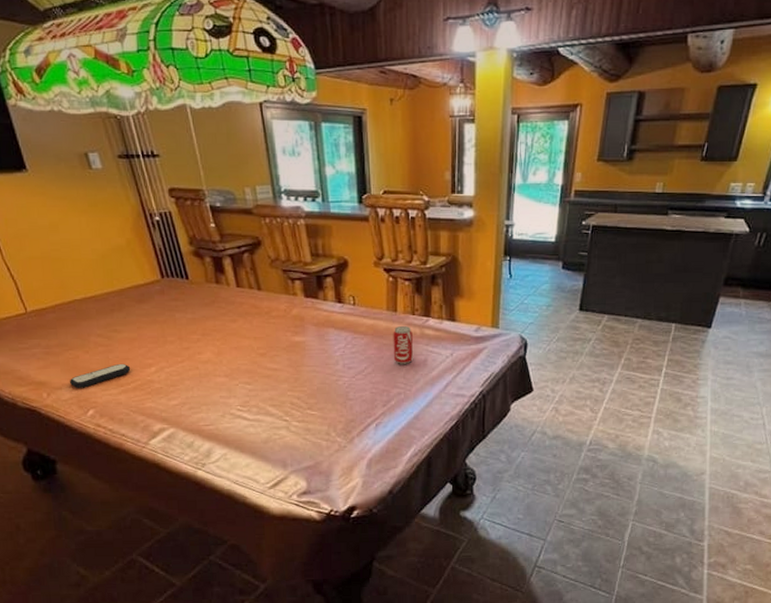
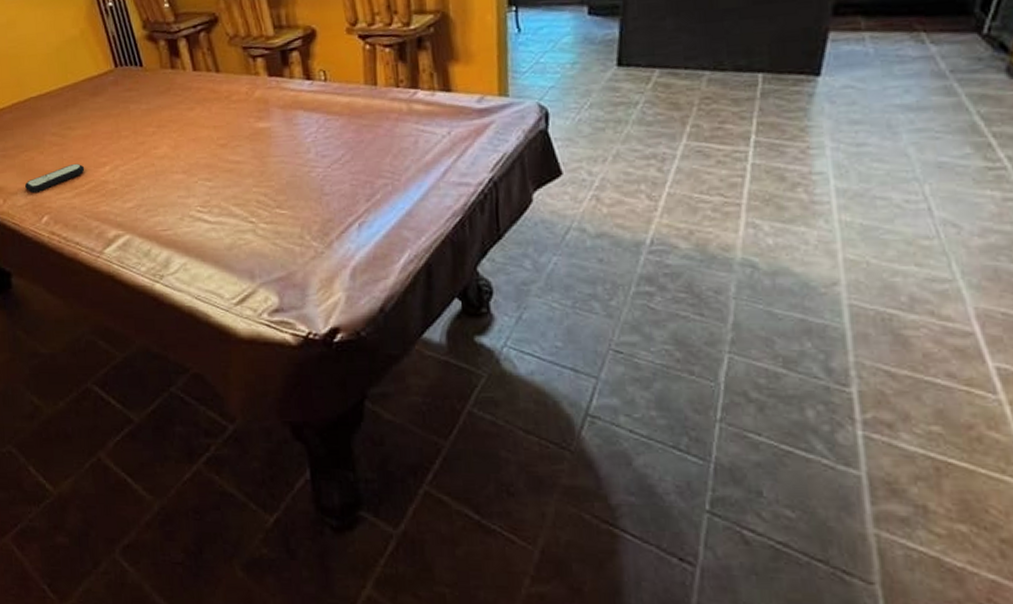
beverage can: present [393,325,414,364] -> none [374,101,402,149]

